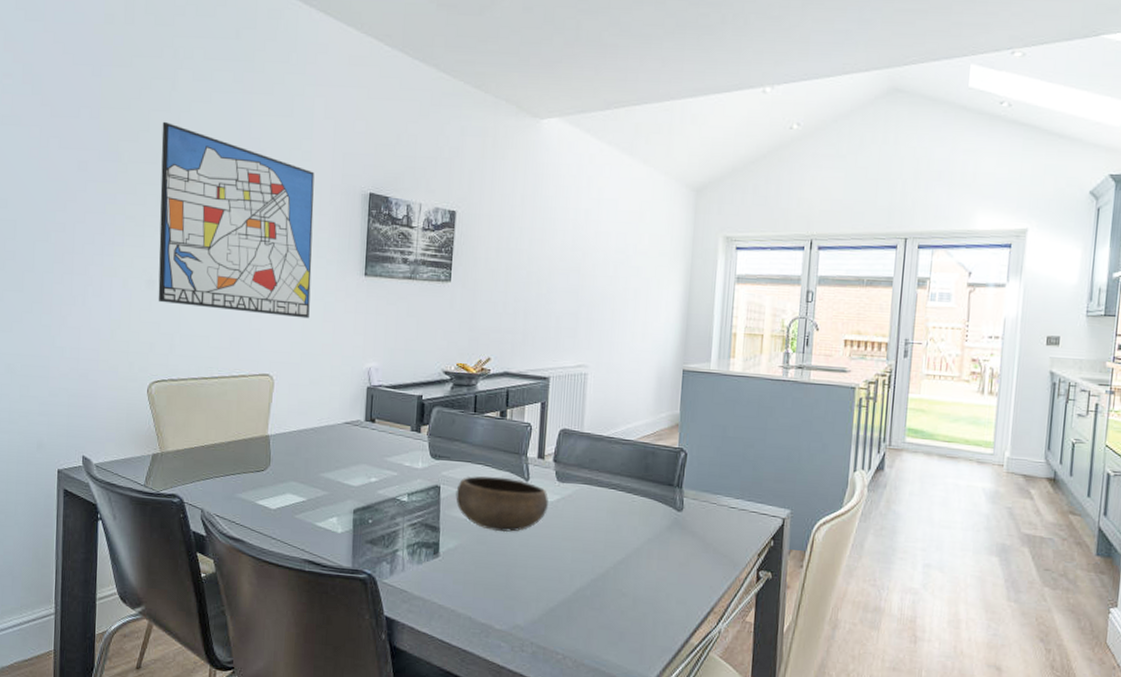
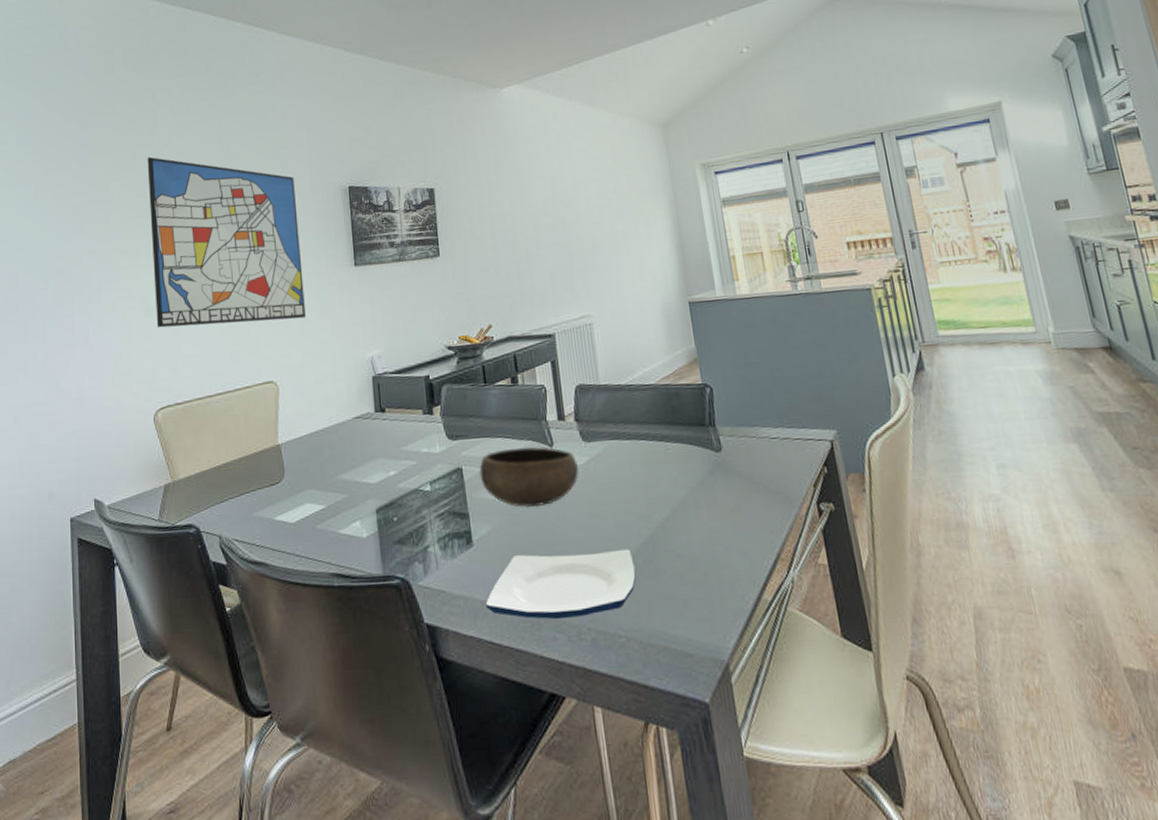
plate: none [442,571,583,632] -> present [485,548,636,620]

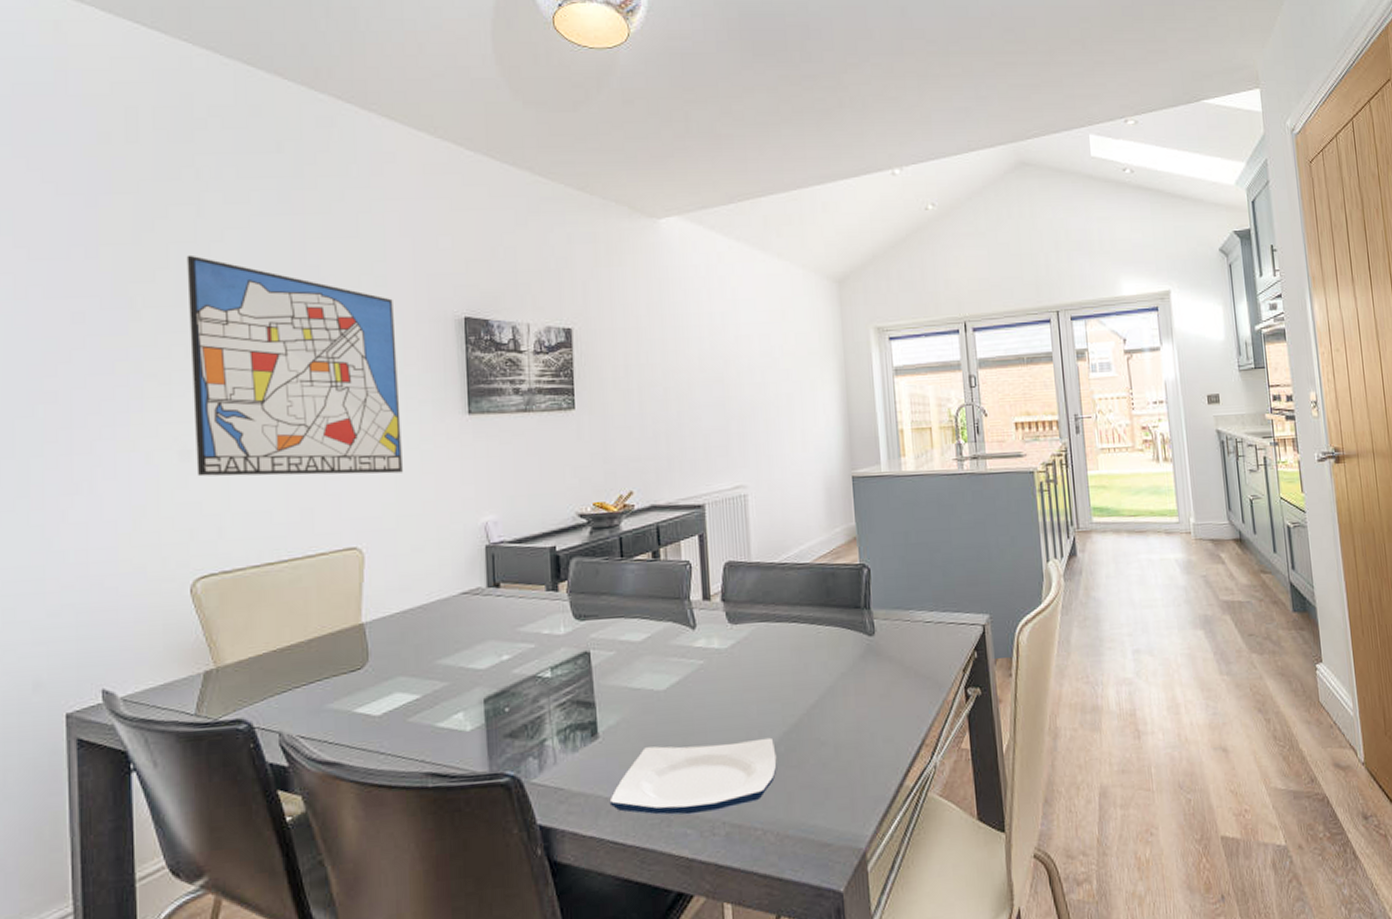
bowl: present [479,446,580,508] -> none [610,628,723,696]

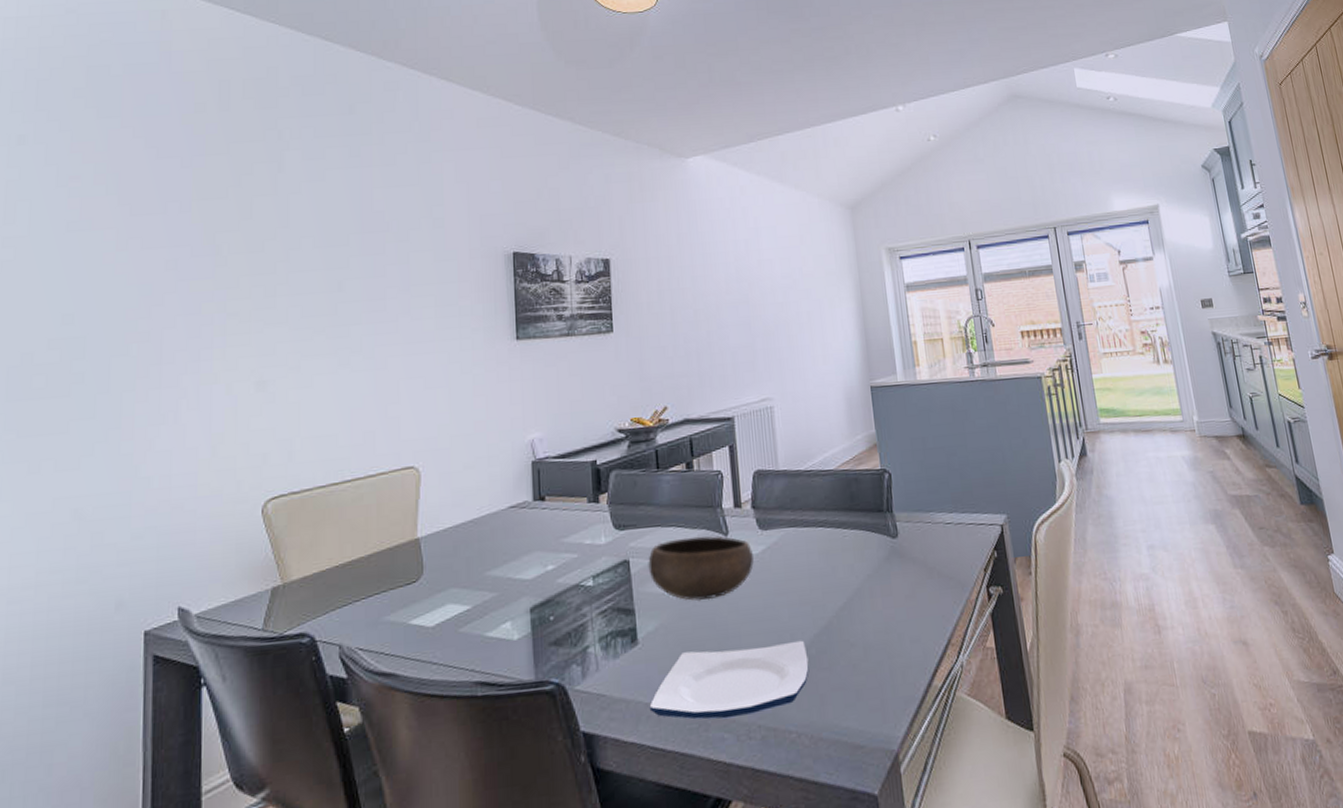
wall art: present [186,254,403,477] -> none [268,206,456,405]
bowl: none [610,628,723,696] -> present [648,535,755,601]

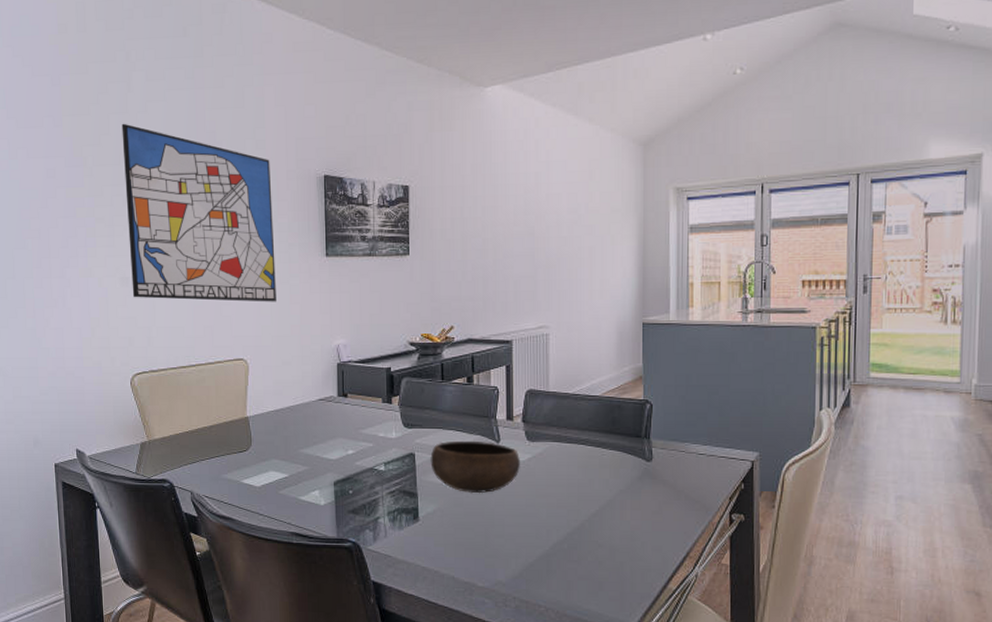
wall art: none [268,206,456,405] -> present [121,123,276,302]
plate: present [649,640,809,720] -> none [426,532,560,588]

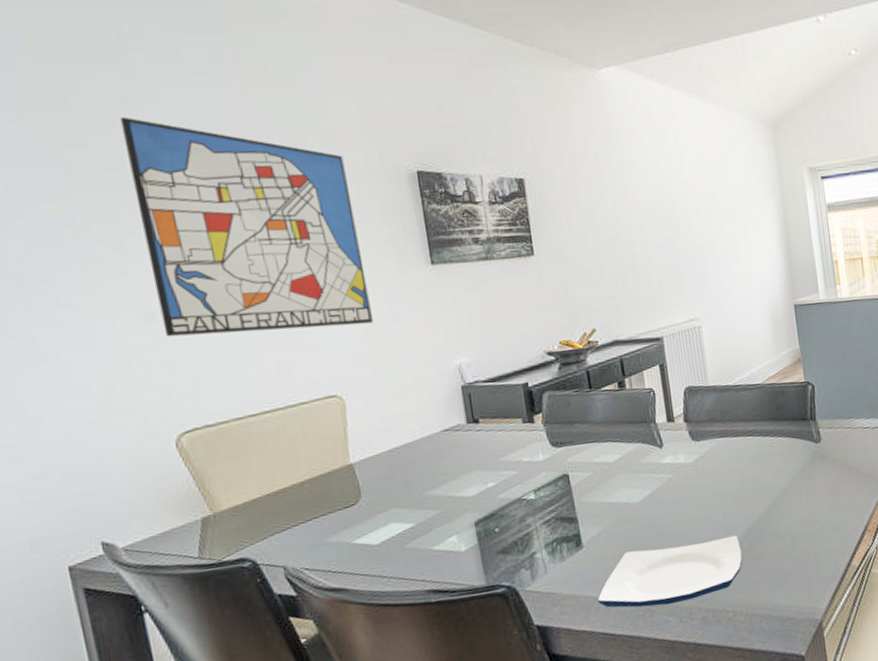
plate: none [426,532,560,588] -> present [597,535,743,608]
bowl: present [430,440,521,494] -> none [587,448,689,507]

